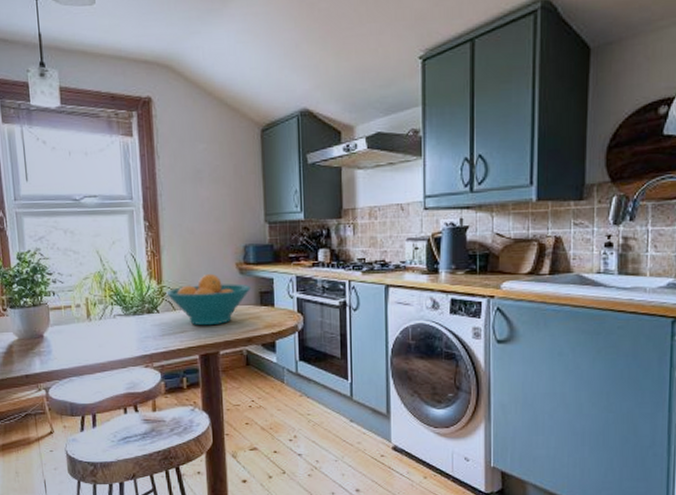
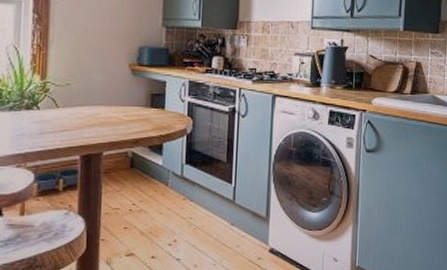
fruit bowl: present [166,273,252,326] -> none [50,72,143,126]

